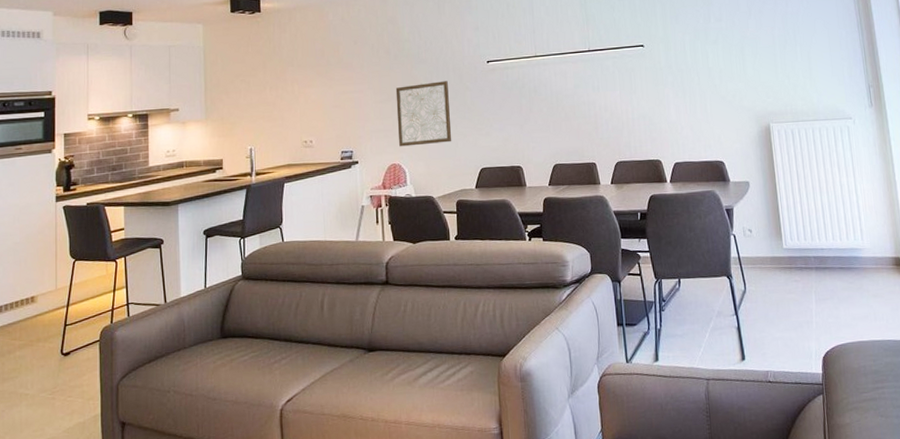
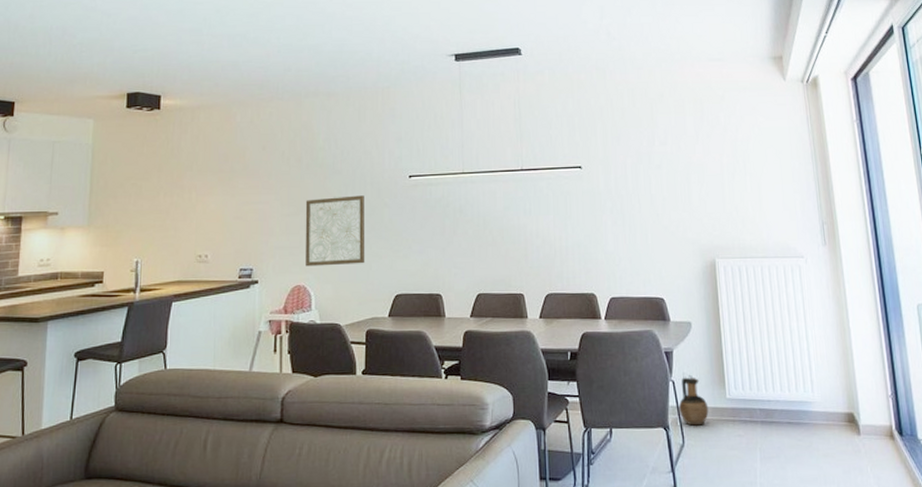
ceramic jug: none [740,230,768,274] -> present [678,377,709,426]

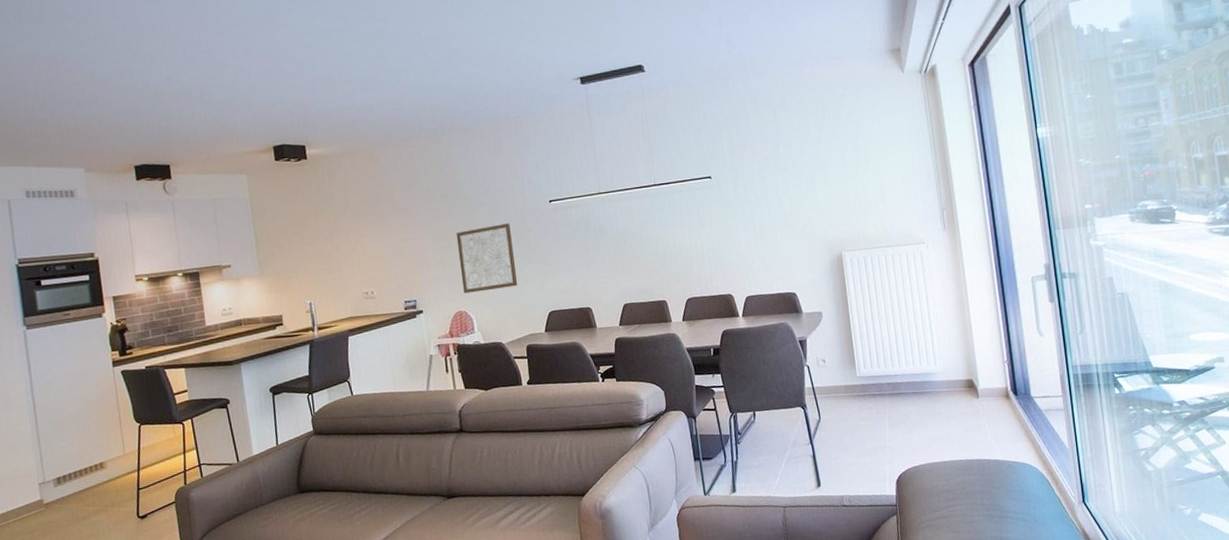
ceramic jug: present [678,377,709,426] -> none [814,360,841,403]

